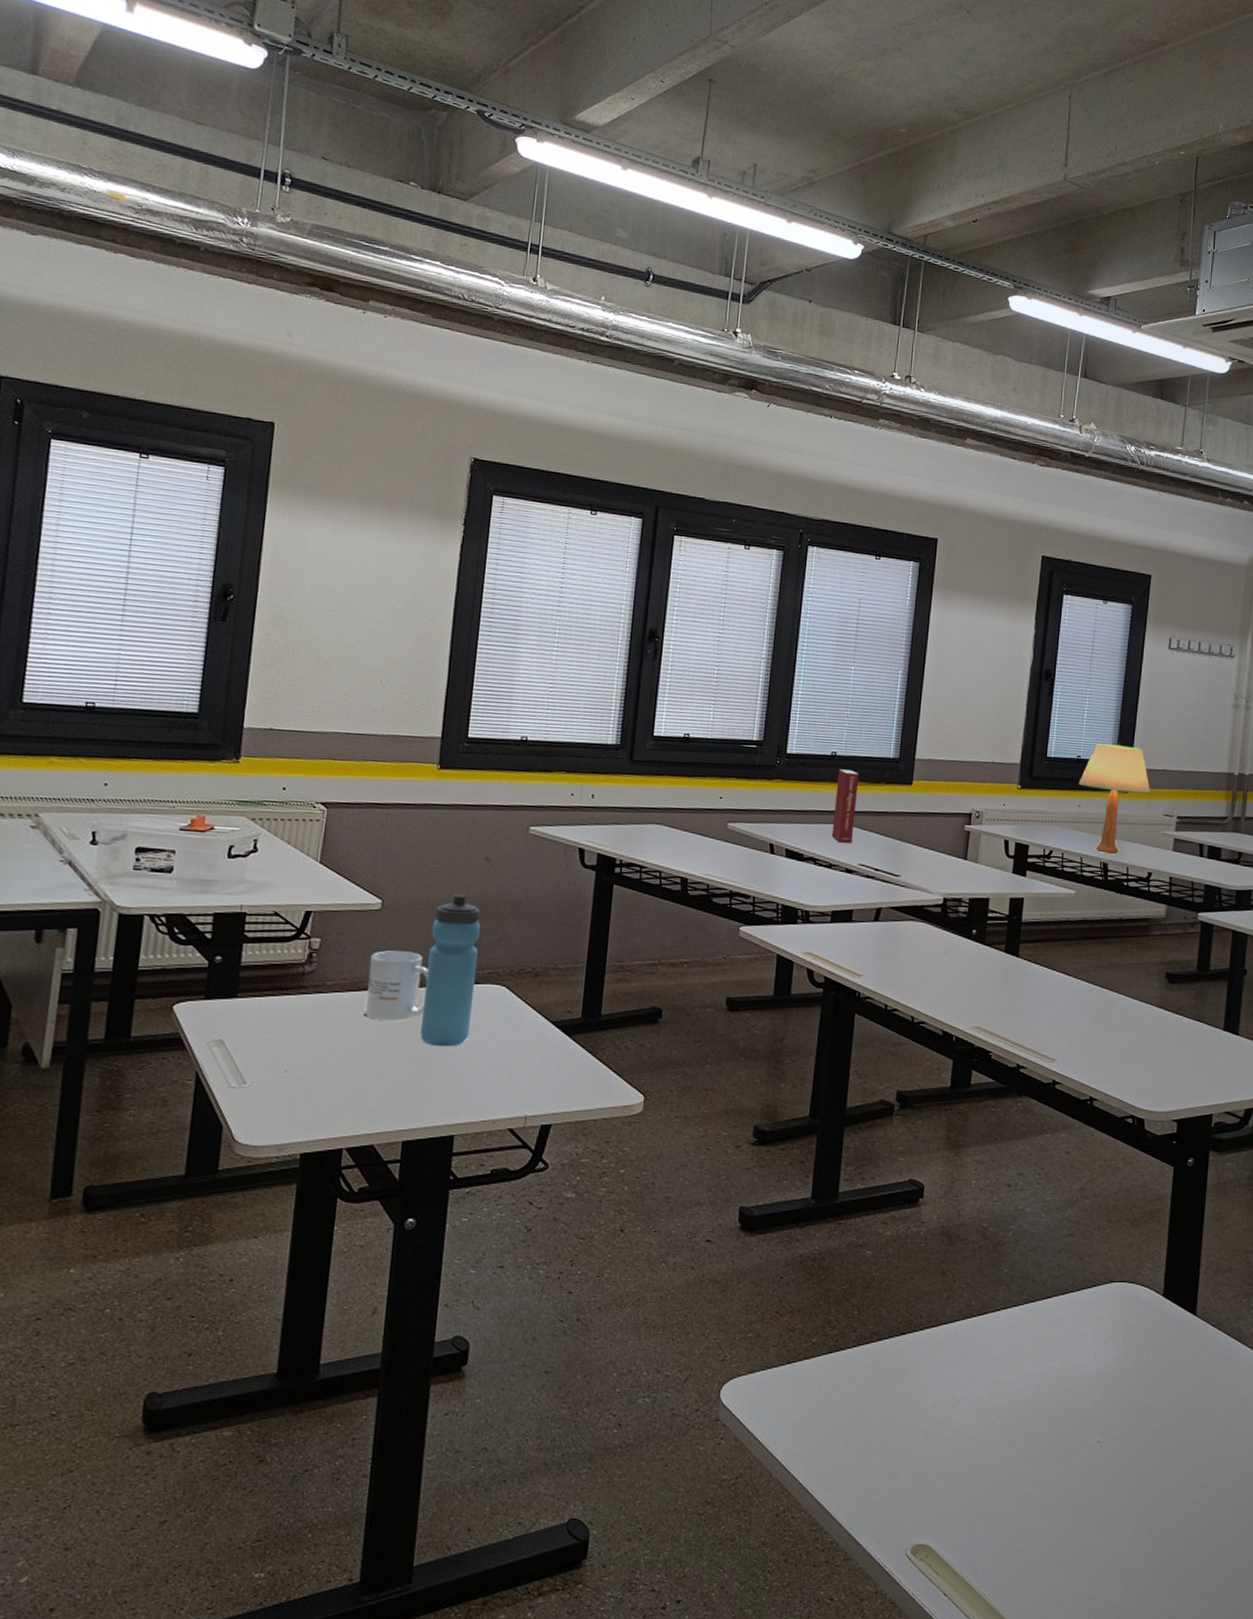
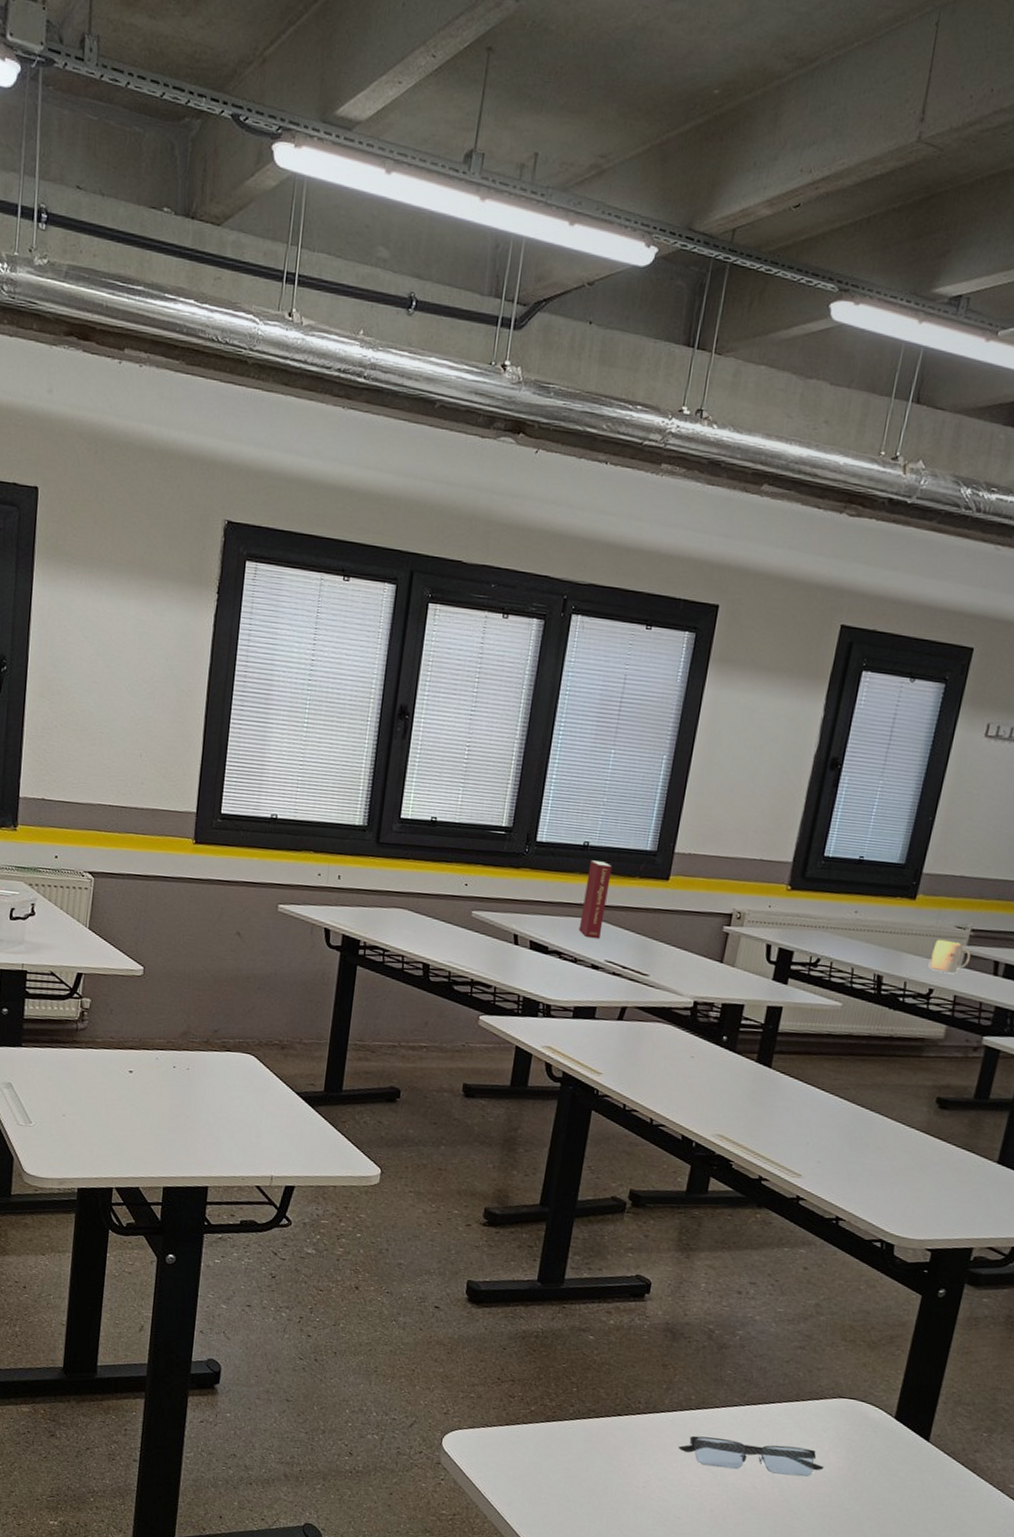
mug: present [365,950,429,1021] -> none [130,1014,186,1080]
water bottle: present [420,893,481,1047] -> none [178,965,233,1107]
glasses: none [964,1341,1104,1376] -> present [678,1435,824,1477]
table lamp: present [1078,740,1151,854] -> none [857,840,943,966]
mug: none [1146,827,1180,857] -> present [930,939,971,973]

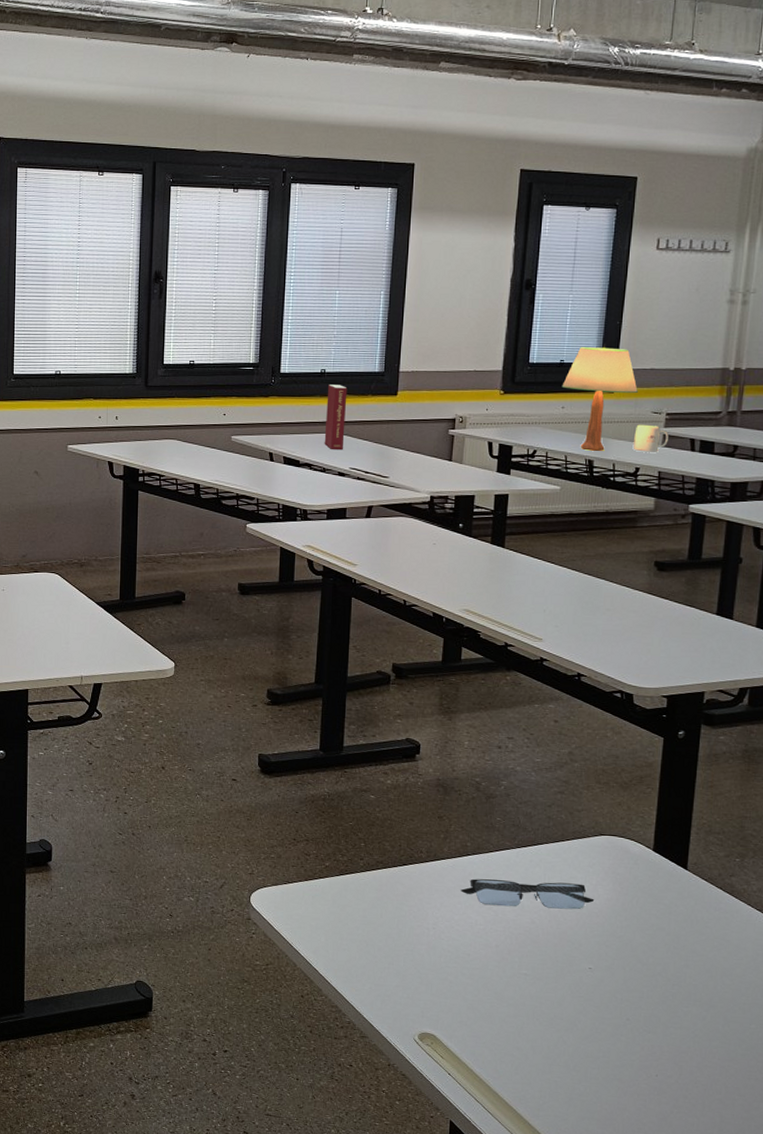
table lamp: none [857,840,943,966] -> present [562,343,638,451]

